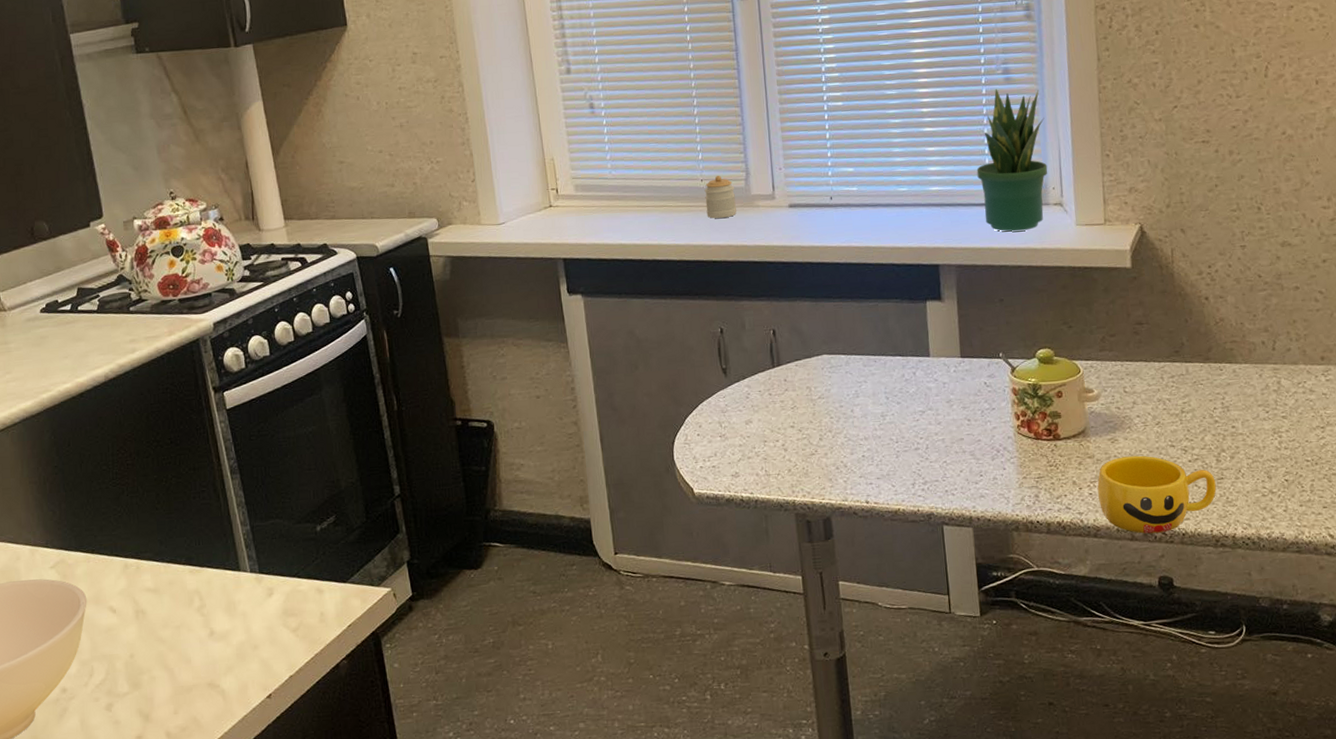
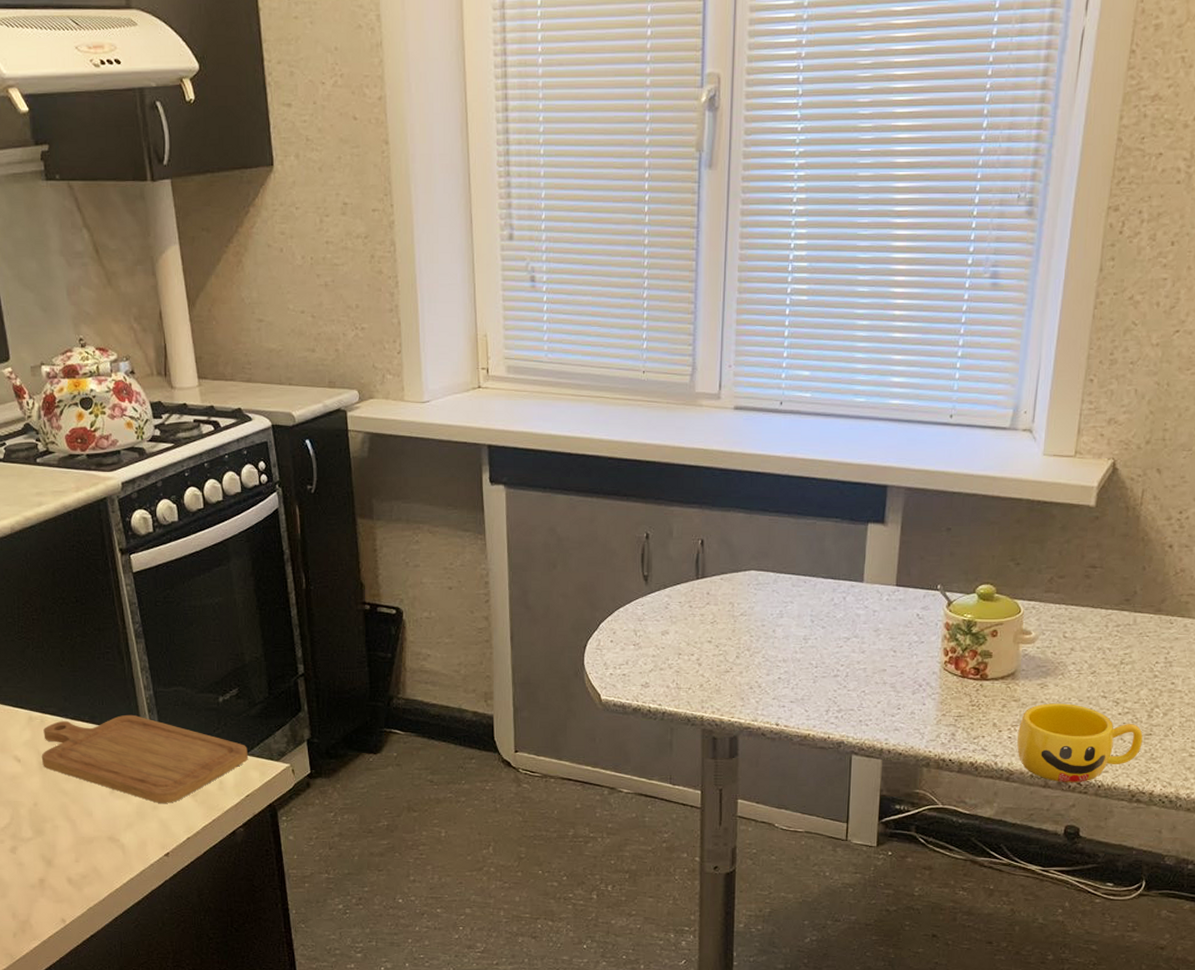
chopping board: none [137,552,349,642] -> present [41,714,249,803]
jar: present [704,176,737,218] -> none [645,368,678,415]
planter: present [976,89,1048,232] -> none [943,295,1029,456]

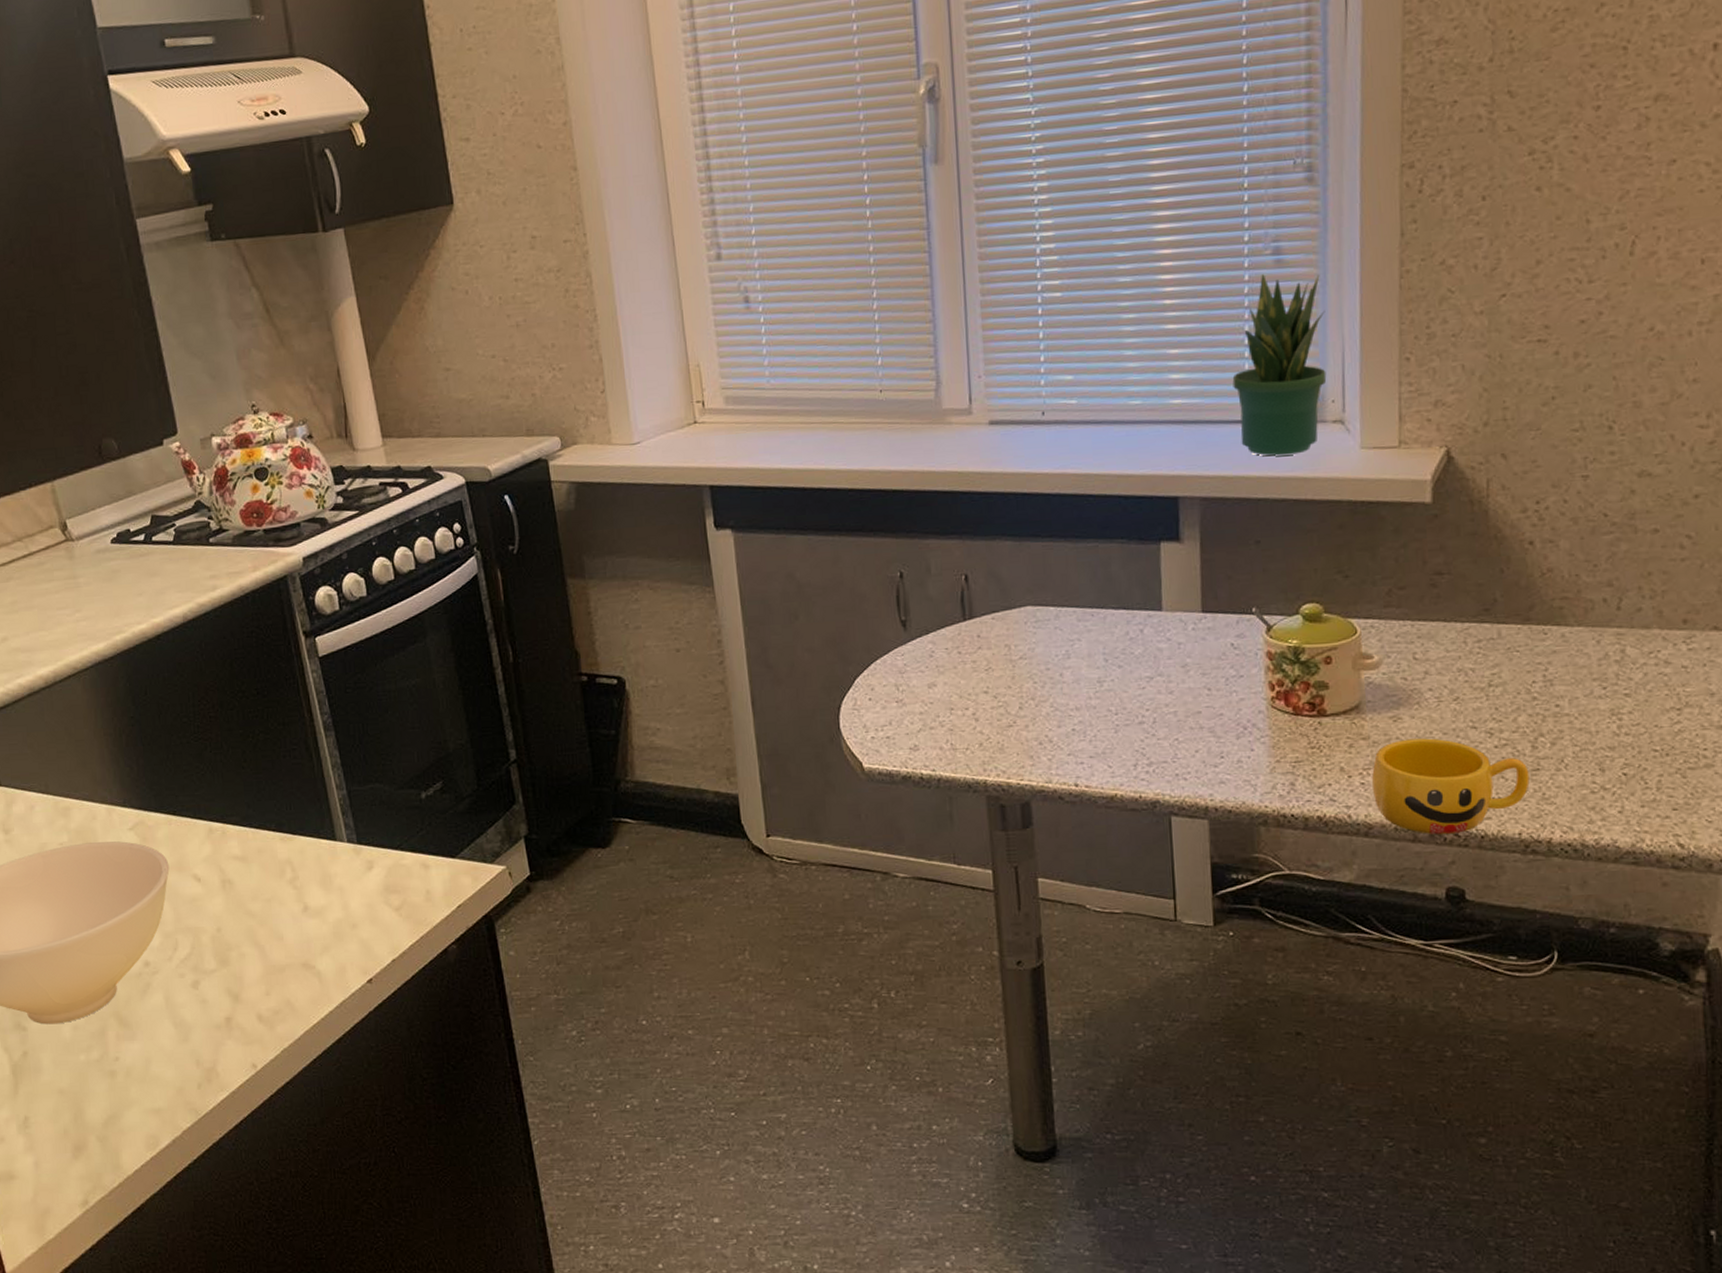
chopping board: present [41,714,249,803] -> none [223,819,458,921]
planter: none [943,295,1029,456] -> present [1232,274,1327,456]

